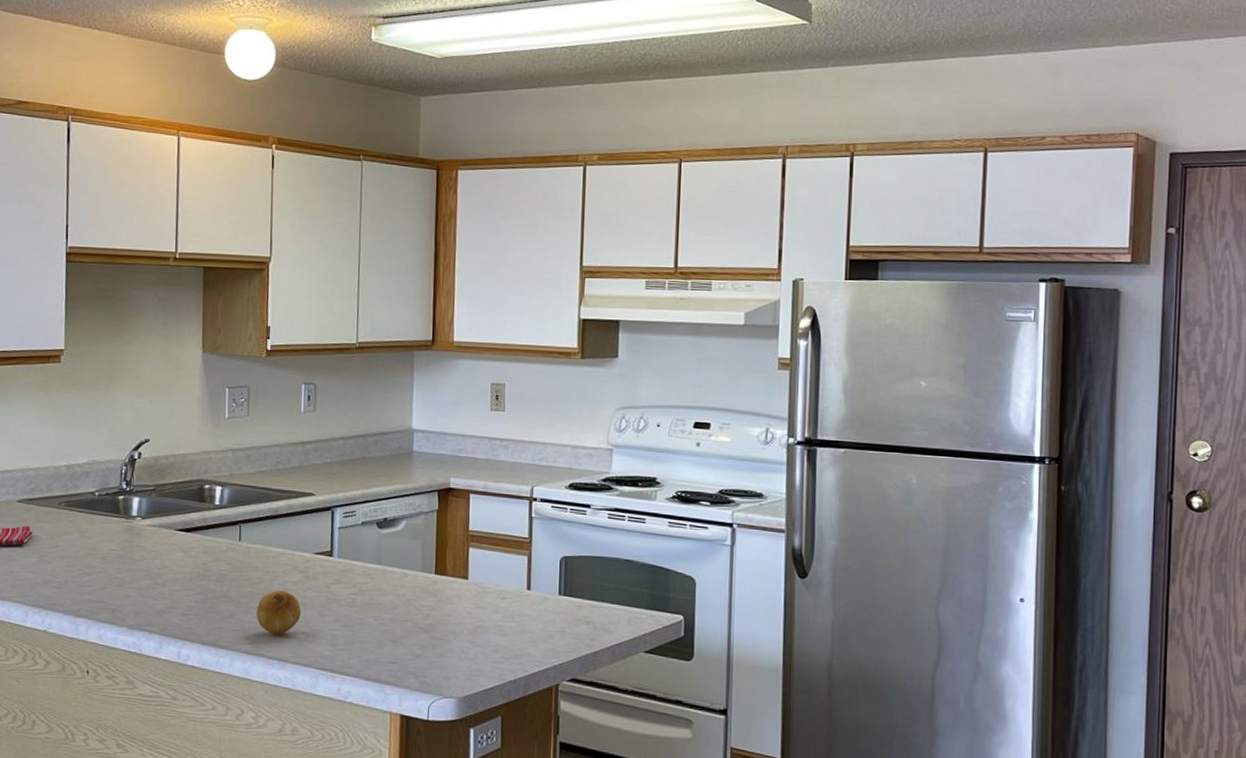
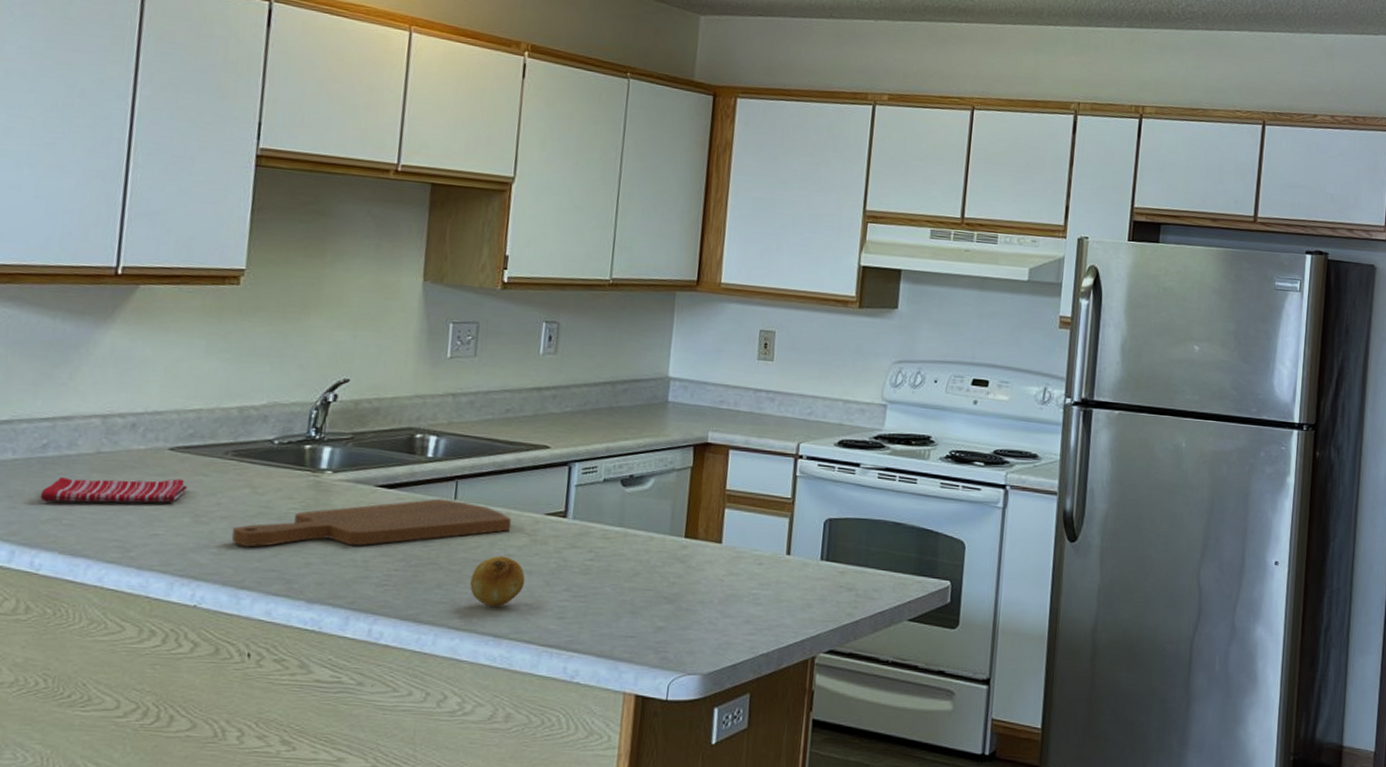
cutting board: none [68,540,287,582] -> present [231,498,512,547]

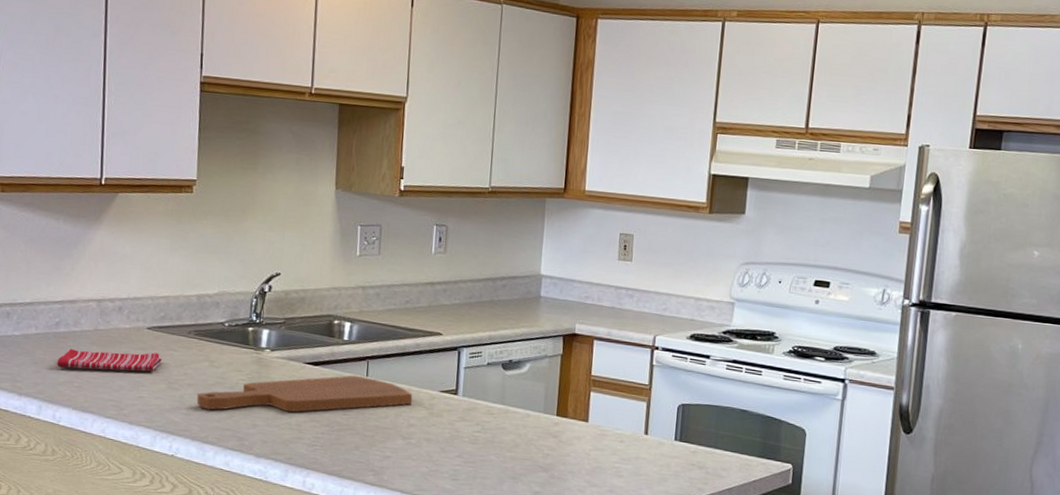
fruit: present [470,555,526,607] -> none [381,425,425,468]

